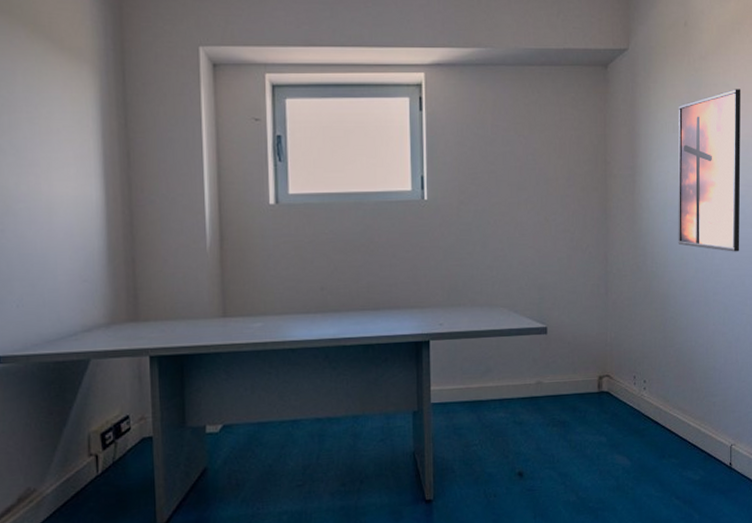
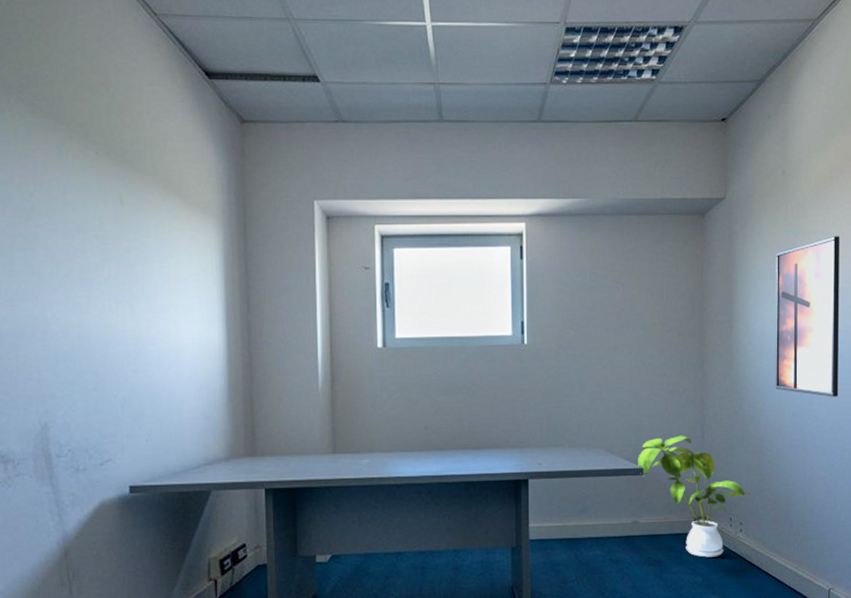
house plant: none [541,292,654,417] -> present [638,435,751,558]

